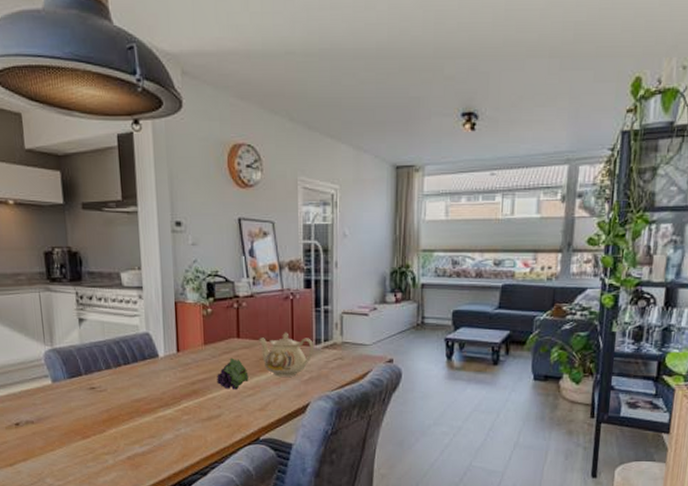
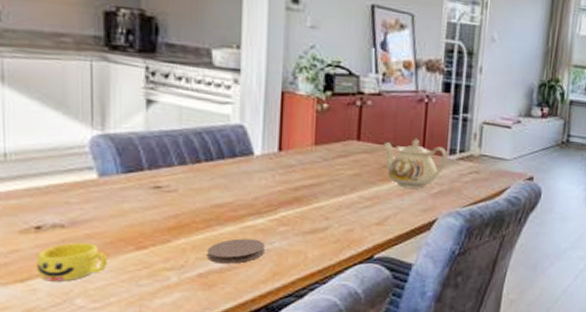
cup: none [18,434,65,465] -> present [35,242,108,282]
coaster: none [132,427,174,448] -> present [207,238,265,264]
fruit: present [217,358,249,390] -> none [327,162,367,200]

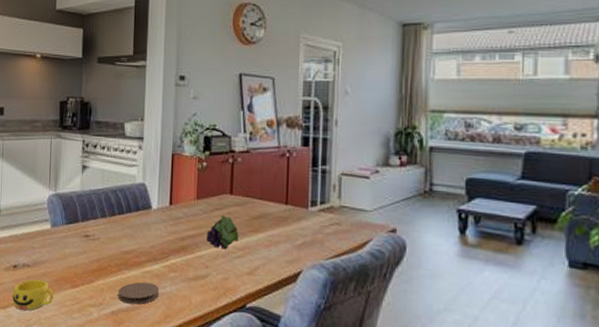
fruit: none [327,162,367,200] -> present [206,214,239,250]
teapot: present [383,139,448,189] -> none [252,192,310,240]

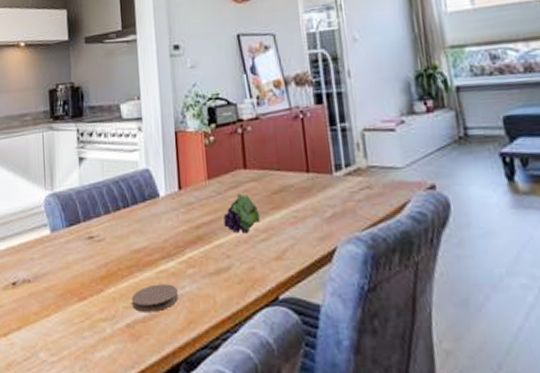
cup: present [12,279,54,311] -> none [13,295,60,335]

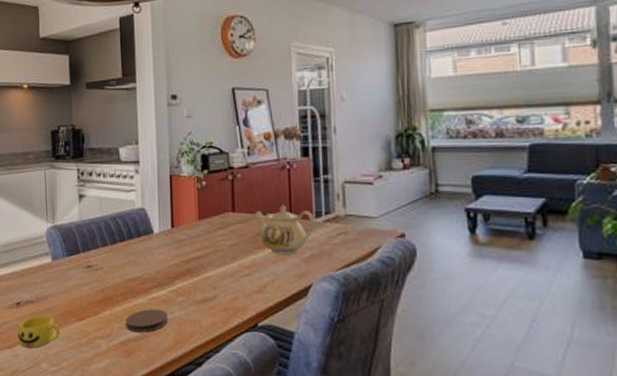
cup: none [13,295,60,335] -> present [17,315,60,348]
fruit: present [223,193,260,234] -> none [212,233,245,269]
teapot: none [268,159,335,215] -> present [255,205,315,254]

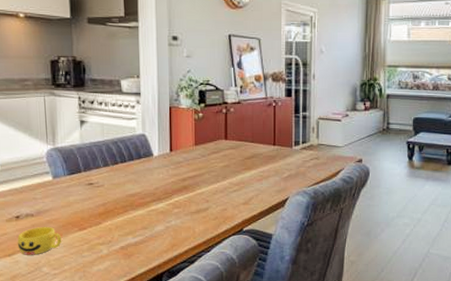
coaster: present [126,309,168,333] -> none [126,219,165,239]
teapot: present [255,205,315,254] -> none [244,135,294,174]

